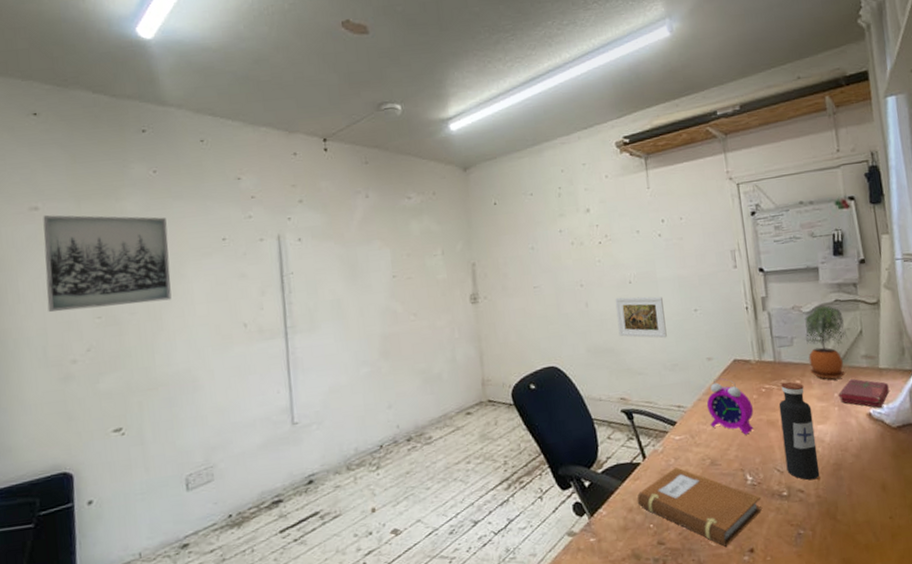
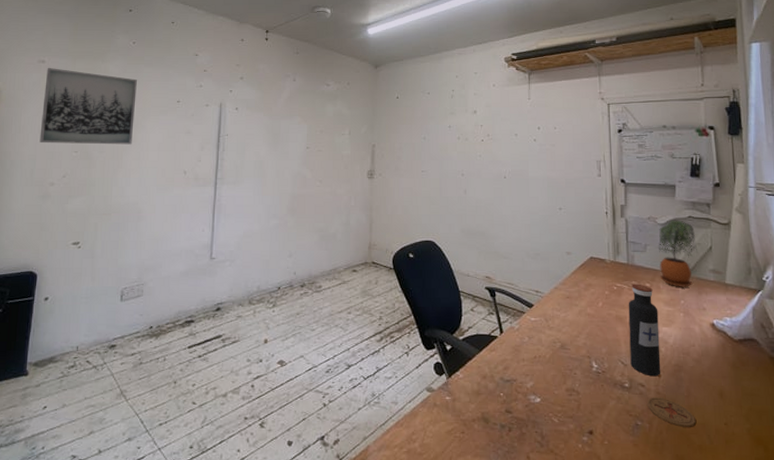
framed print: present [615,296,667,339] -> none [490,189,533,230]
notebook: present [637,467,762,547] -> none [491,345,604,425]
alarm clock: present [706,377,754,435] -> none [562,270,604,326]
coaster: none [808,501,860,529] -> present [647,397,696,427]
book: present [838,379,890,408] -> none [685,290,734,320]

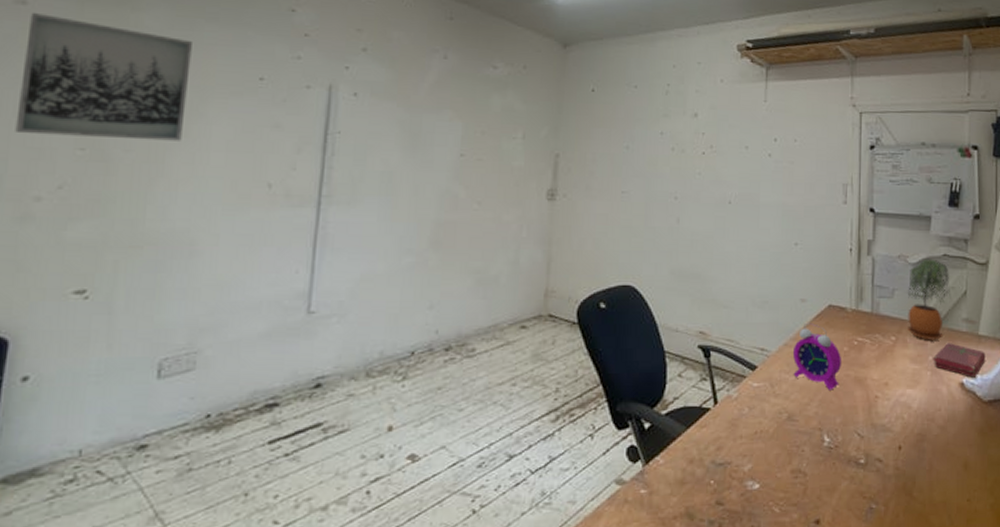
alarm clock: none [562,270,604,326] -> present [792,322,841,390]
water bottle: present [628,283,661,377] -> none [868,337,903,449]
coaster: present [647,397,696,427] -> none [884,474,936,508]
book: none [685,290,734,320] -> present [933,343,986,378]

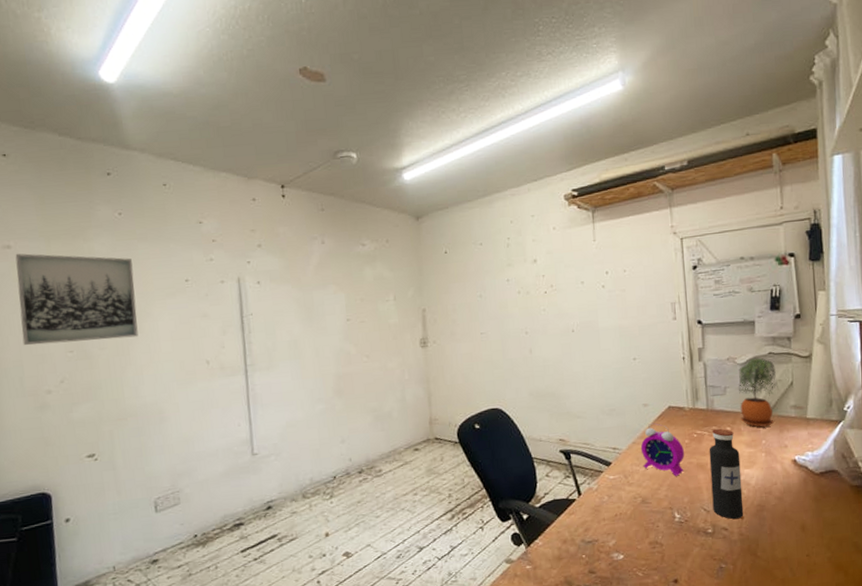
water bottle: none [868,337,903,449] -> present [709,428,744,520]
book: present [933,343,986,378] -> none [766,427,815,455]

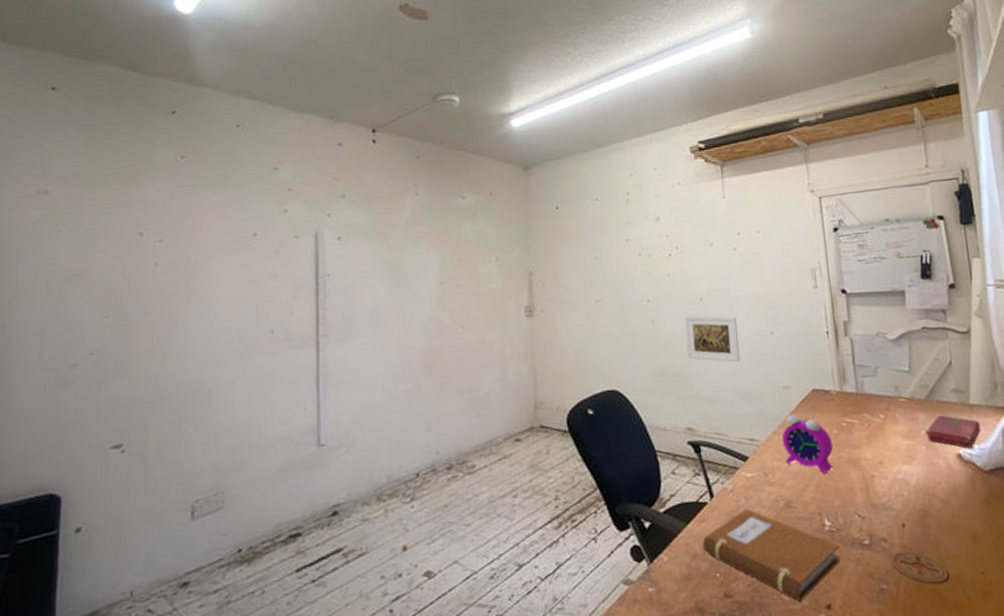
wall art: present [15,253,139,345] -> none [48,200,192,309]
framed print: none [558,345,606,385] -> present [684,315,740,363]
notebook: none [571,504,687,577] -> present [702,509,841,601]
water bottle: present [709,428,744,520] -> none [860,415,905,528]
coaster: none [731,538,779,564] -> present [892,551,949,585]
potted plant: present [738,357,779,428] -> none [890,333,937,416]
book: none [766,427,815,455] -> present [925,415,981,448]

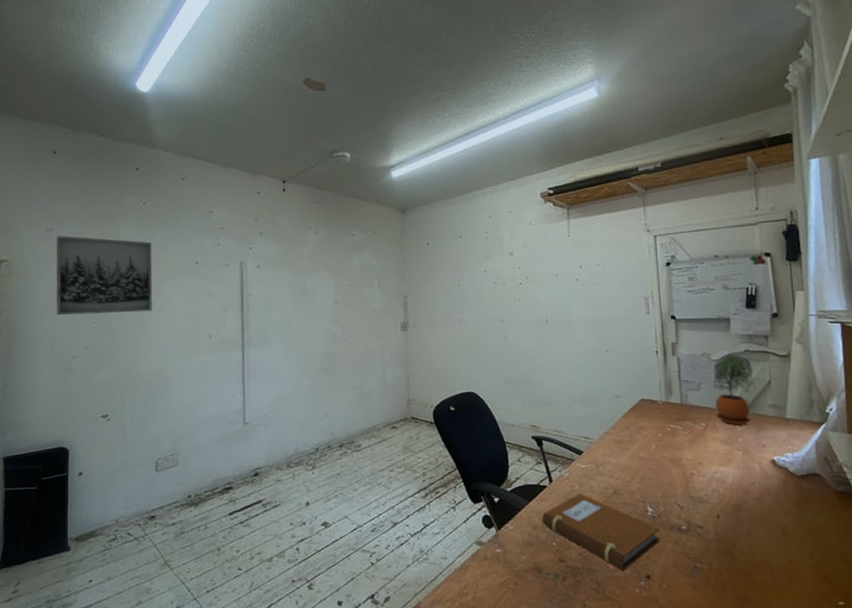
wall art: none [48,200,192,309] -> present [56,236,153,315]
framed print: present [684,315,740,363] -> none [531,334,579,374]
alarm clock: present [782,408,833,474] -> none [612,414,657,469]
potted plant: none [890,333,937,416] -> present [713,355,756,426]
coaster: present [892,551,949,585] -> none [706,538,757,567]
book: present [925,415,981,448] -> none [743,426,795,456]

